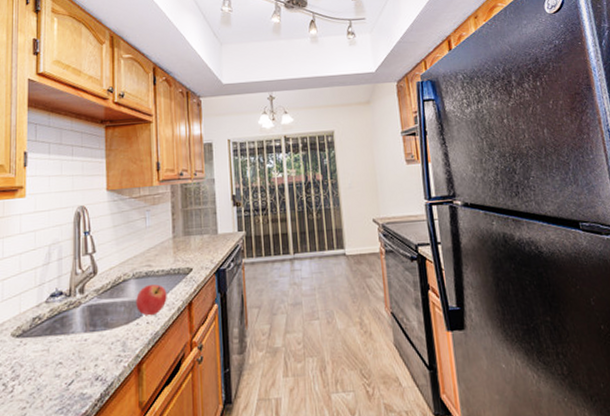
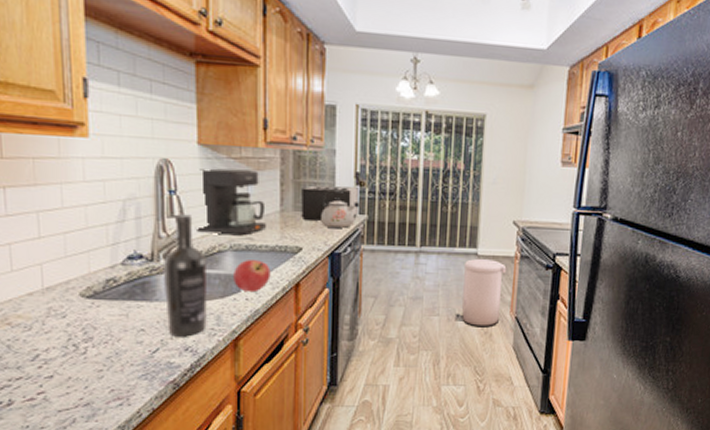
wine bottle: none [78,250,116,367] -> present [162,214,208,337]
coffee maker: none [104,205,161,266] -> present [195,168,266,235]
toaster: none [189,208,238,243] -> present [301,185,360,221]
kettle: none [206,212,234,247] -> present [321,190,354,228]
pedal bin: none [333,257,376,328] -> present [454,258,507,328]

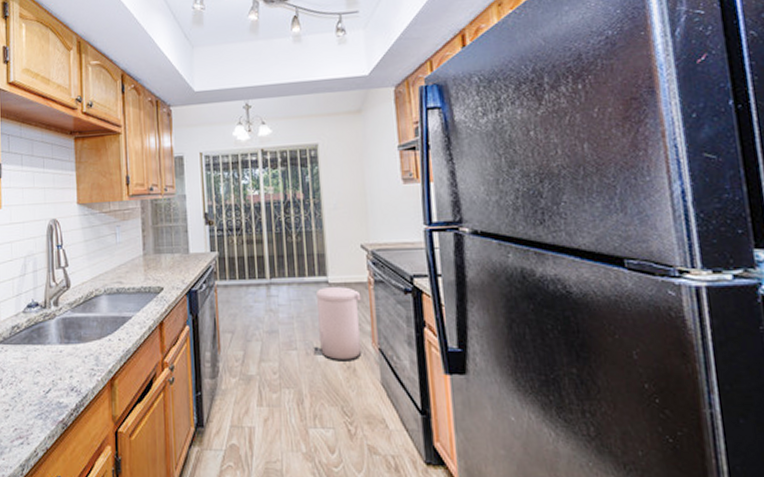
wine bottle: present [162,214,208,337] -> none [53,265,89,378]
coffee maker: present [195,168,266,235] -> none [77,221,132,280]
fruit: present [234,260,271,293] -> none [108,302,138,333]
toaster: present [301,185,360,221] -> none [160,227,210,261]
kettle: present [321,190,354,228] -> none [177,230,207,266]

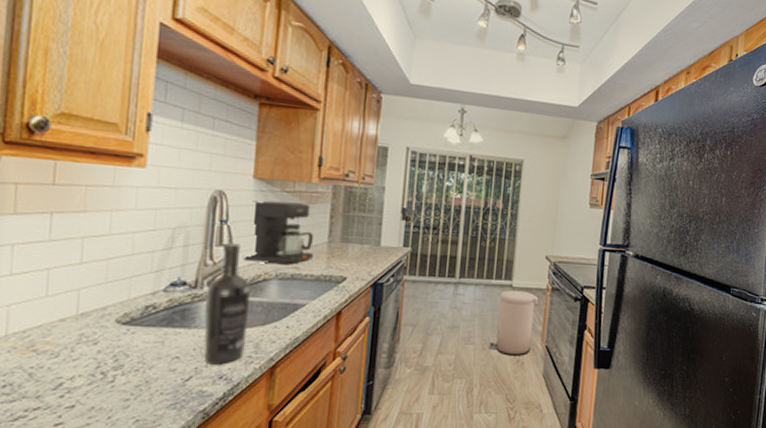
wine bottle: none [53,265,89,378] -> present [203,243,250,365]
coffee maker: none [77,221,132,280] -> present [242,200,314,264]

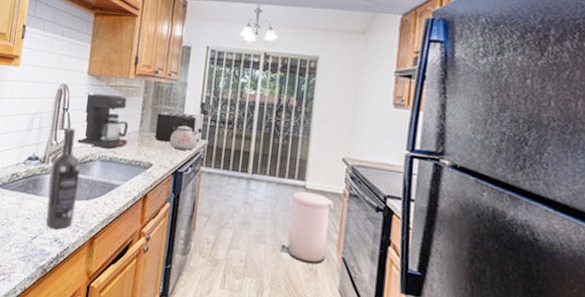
toaster: none [348,219,405,252] -> present [155,111,203,142]
kettle: none [366,224,399,259] -> present [170,117,198,150]

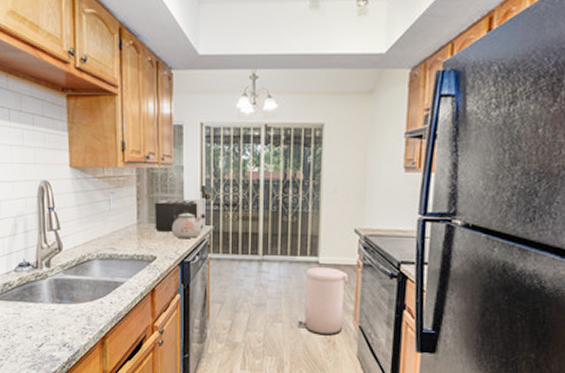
wine bottle: present [45,127,81,229] -> none [45,228,81,334]
coffee maker: present [76,93,129,149] -> none [69,187,125,245]

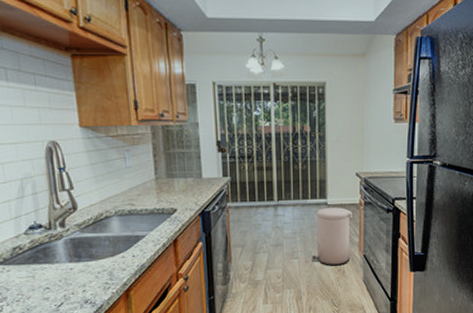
toaster: present [155,199,205,232] -> none [172,154,223,185]
kettle: present [172,203,201,238] -> none [190,157,219,190]

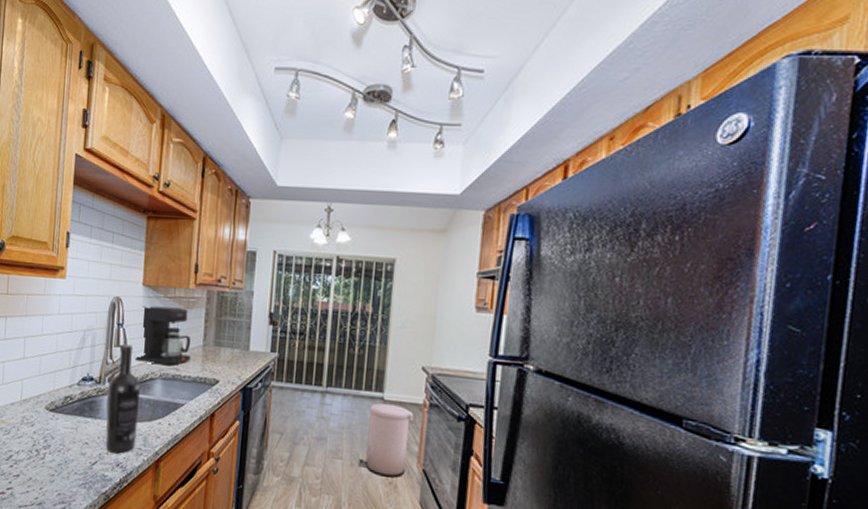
wine bottle: none [59,187,102,292] -> present [105,344,140,453]
coffee maker: none [83,146,144,202] -> present [134,305,191,365]

